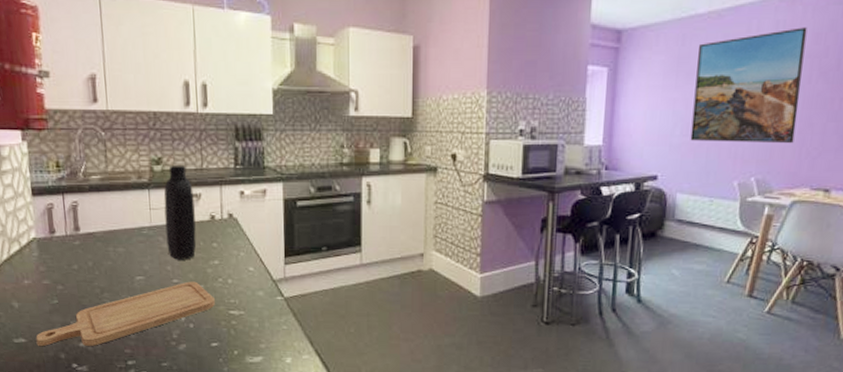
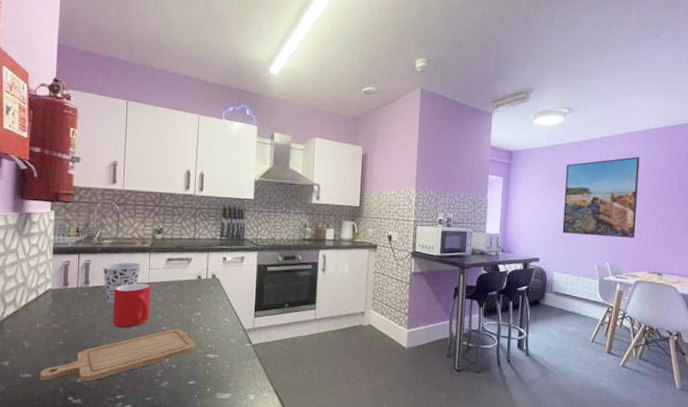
cup: none [93,203,140,252] -> present [102,262,141,303]
cup: none [110,227,157,283] -> present [112,283,152,328]
bottle: present [163,166,197,260] -> none [160,235,186,311]

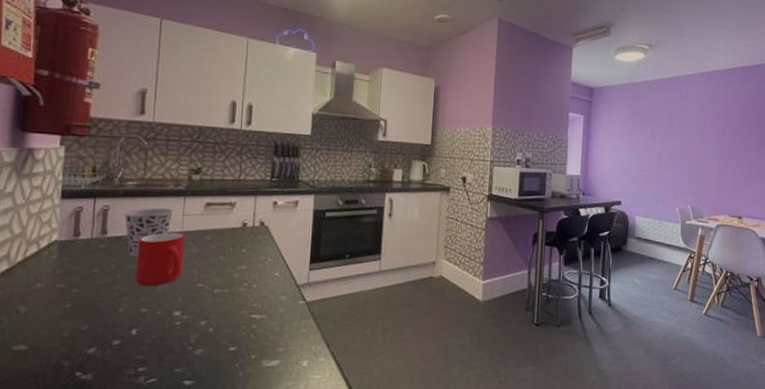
chopping board: present [40,329,195,382] -> none [38,286,238,354]
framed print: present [562,157,640,238] -> none [644,96,720,180]

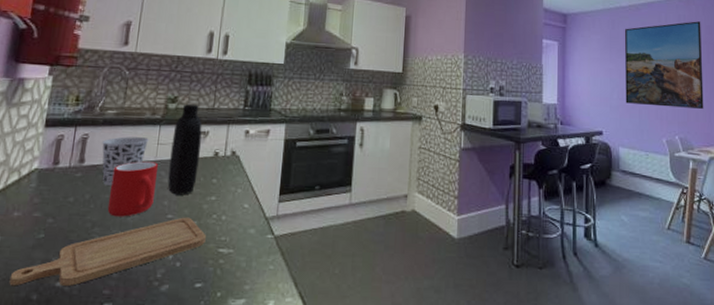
chopping board: none [38,286,238,354] -> present [9,217,206,286]
bottle: none [196,176,229,265] -> present [167,104,202,195]
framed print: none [644,96,720,180] -> present [625,21,704,109]

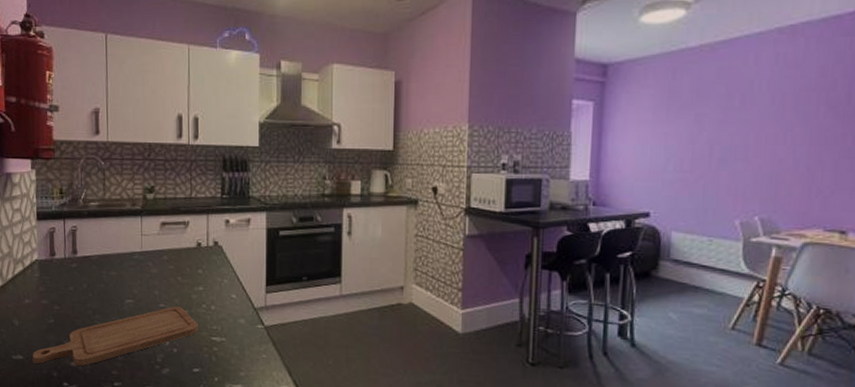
cup: present [102,137,149,185] -> none [90,228,132,275]
cup: present [107,161,159,217] -> none [104,252,145,305]
bottle: present [167,104,202,195] -> none [154,194,183,285]
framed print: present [625,21,704,109] -> none [684,60,811,180]

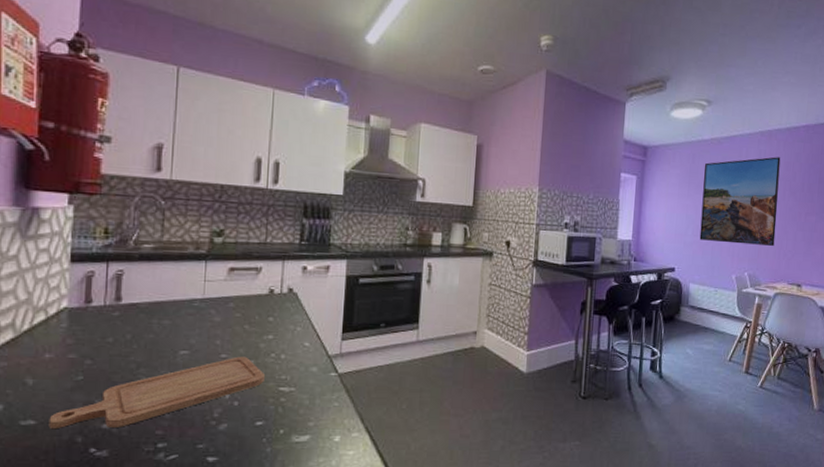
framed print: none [684,60,811,180] -> present [699,157,781,246]

